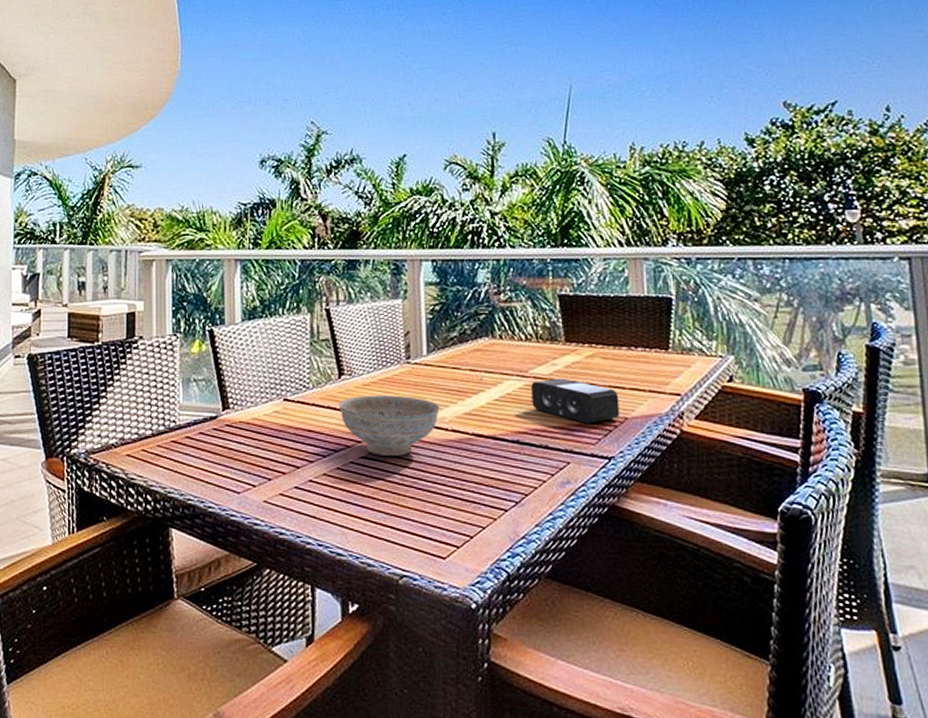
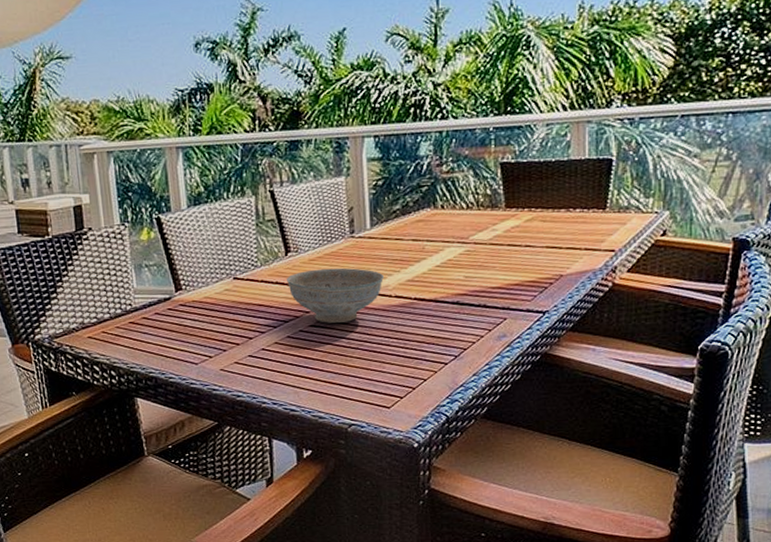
speaker: present [531,378,620,423] -> none [471,242,555,283]

